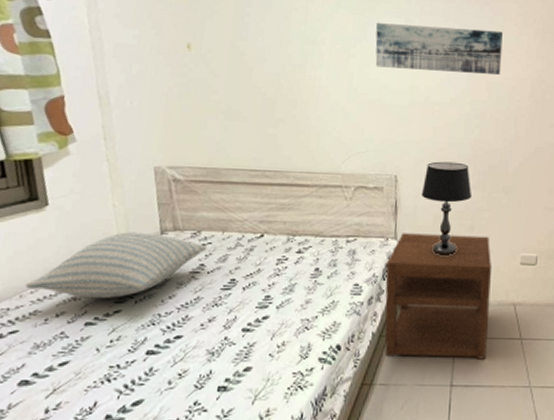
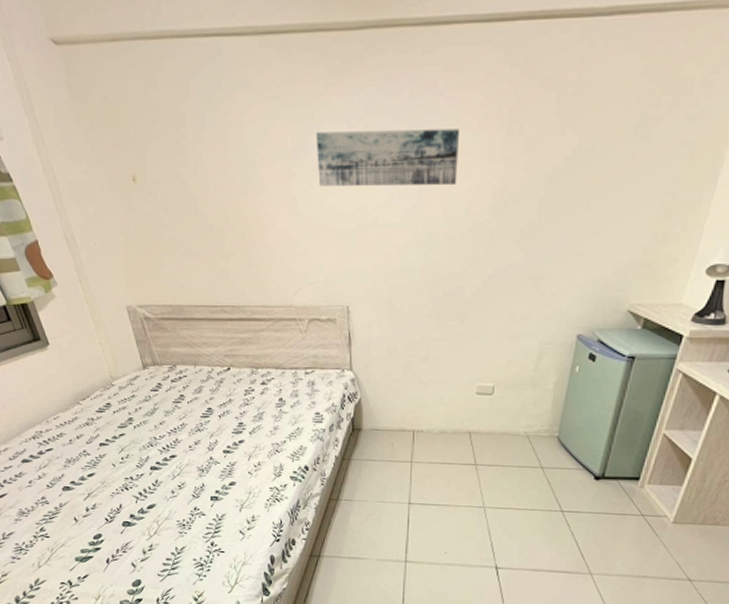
pillow: present [25,232,208,299] -> none [48,367,184,425]
nightstand: present [384,233,493,360] -> none [344,364,448,482]
table lamp: present [421,161,472,255] -> none [373,289,426,386]

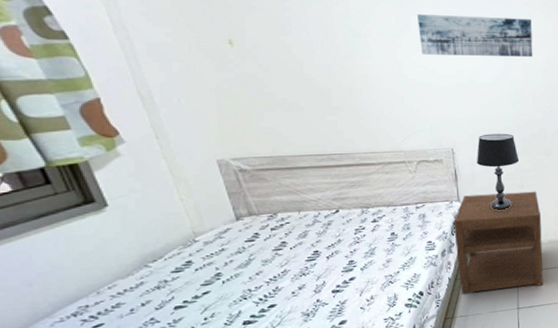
nightstand: none [344,364,448,482] -> present [453,191,543,294]
table lamp: none [373,289,426,386] -> present [476,133,520,210]

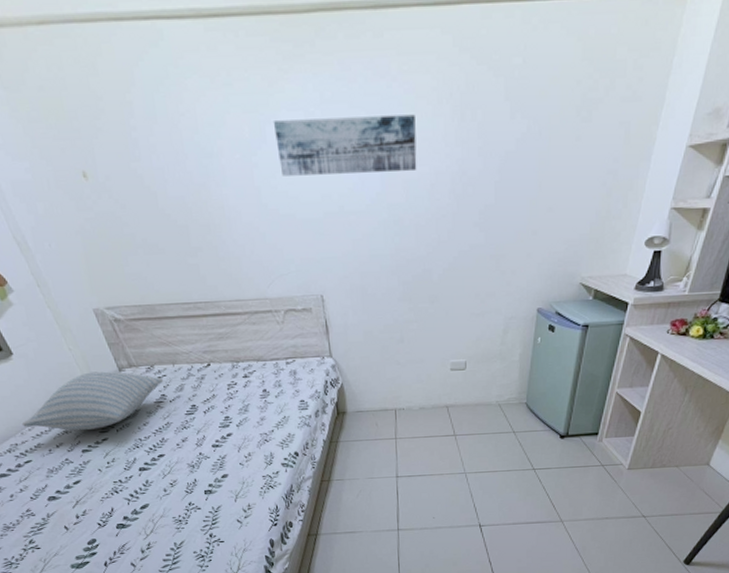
pillow: none [100,220,286,286] -> present [21,371,164,431]
nightstand: present [453,191,543,294] -> none [326,347,425,458]
table lamp: present [476,133,520,210] -> none [348,275,399,368]

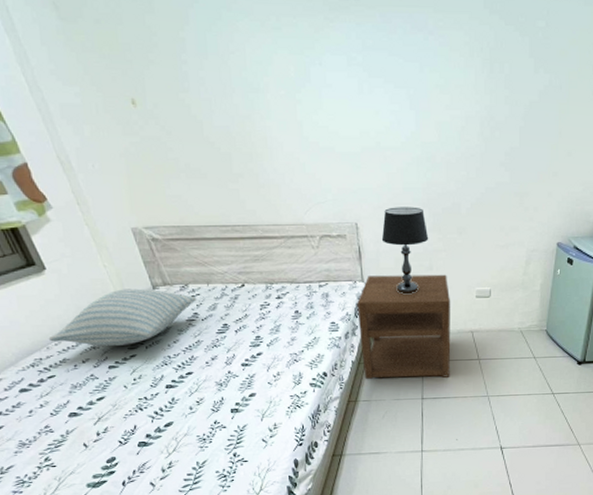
wall art: present [273,114,417,176] -> none [317,63,449,115]
nightstand: none [326,347,425,458] -> present [357,274,451,379]
table lamp: none [348,275,399,368] -> present [381,207,429,293]

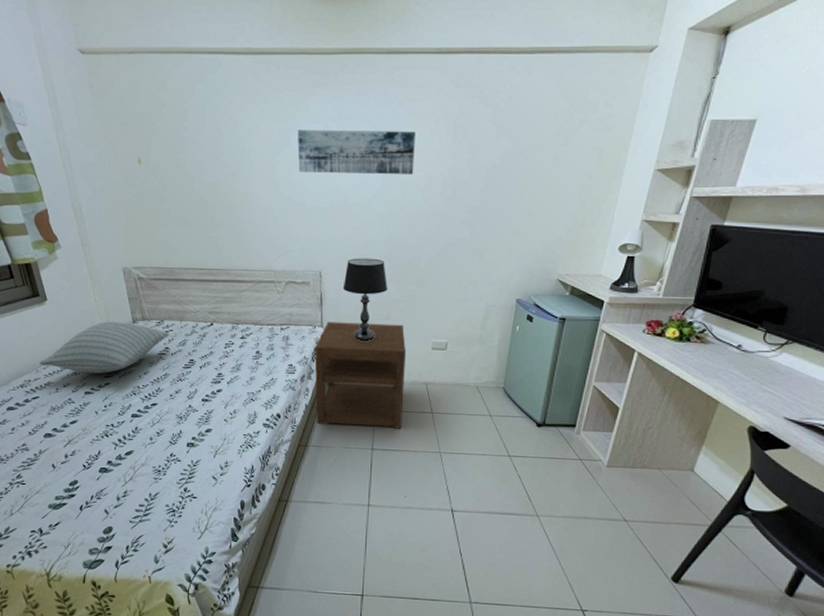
wall art: none [317,63,449,115] -> present [297,130,415,175]

